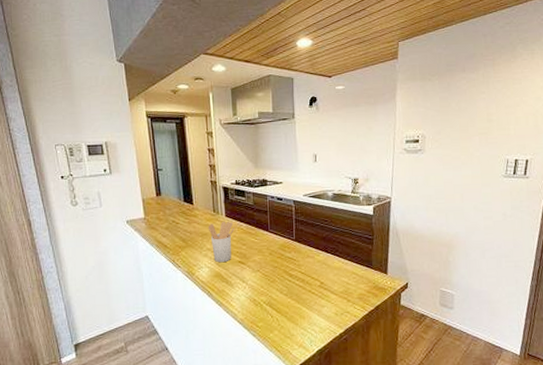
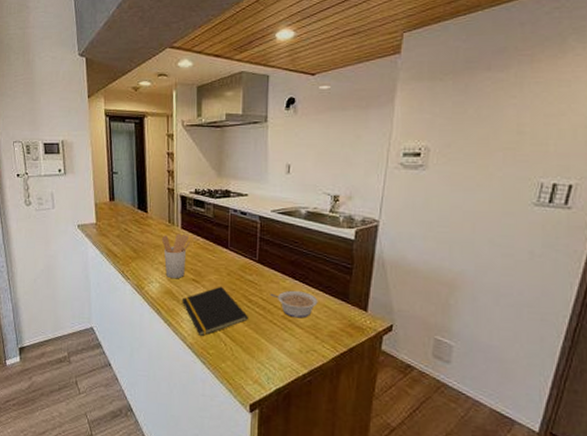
notepad: none [230,265,290,312] -> present [181,286,248,337]
legume: none [307,262,348,286] -> present [270,290,318,318]

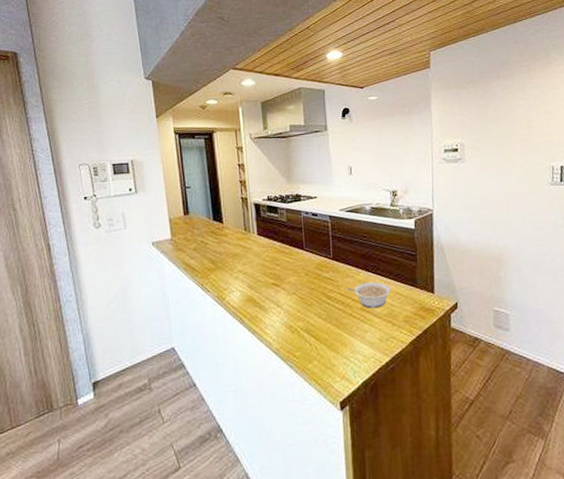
utensil holder: present [161,233,190,279] -> none [239,239,267,286]
notepad: present [181,286,248,337] -> none [263,286,329,341]

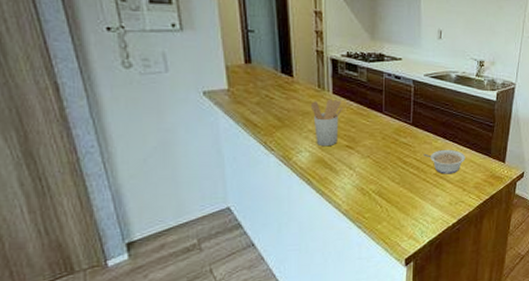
utensil holder: none [239,239,267,286] -> present [310,99,342,147]

